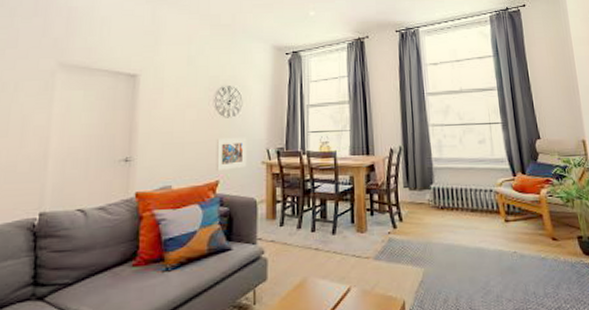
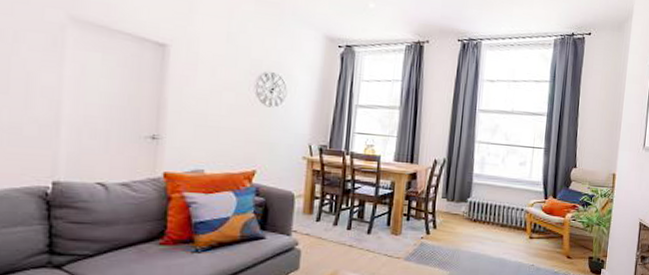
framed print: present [215,138,247,172] -> none [253,128,289,161]

